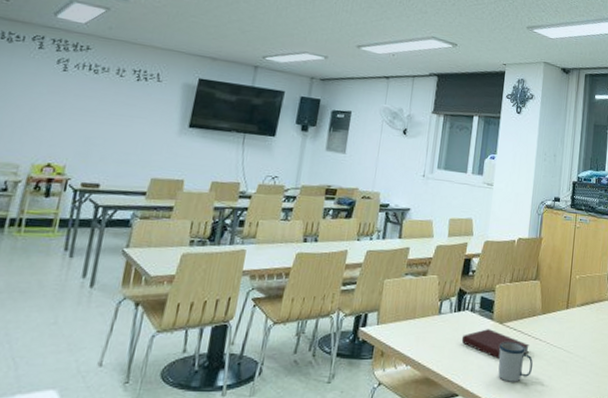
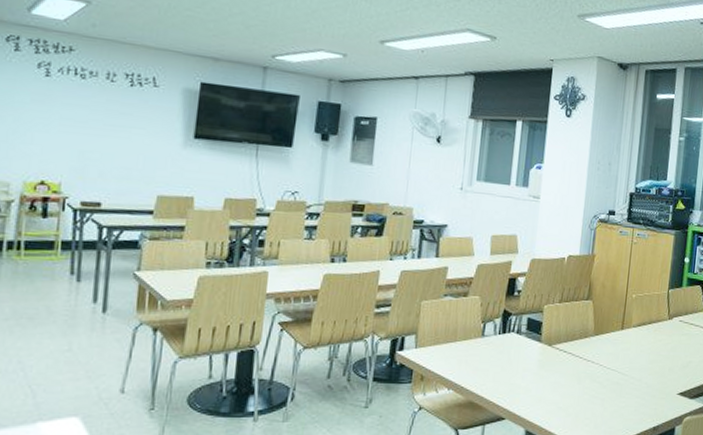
notebook: present [461,329,529,360] -> none [507,351,581,383]
mug: present [498,342,533,382] -> none [547,365,584,405]

